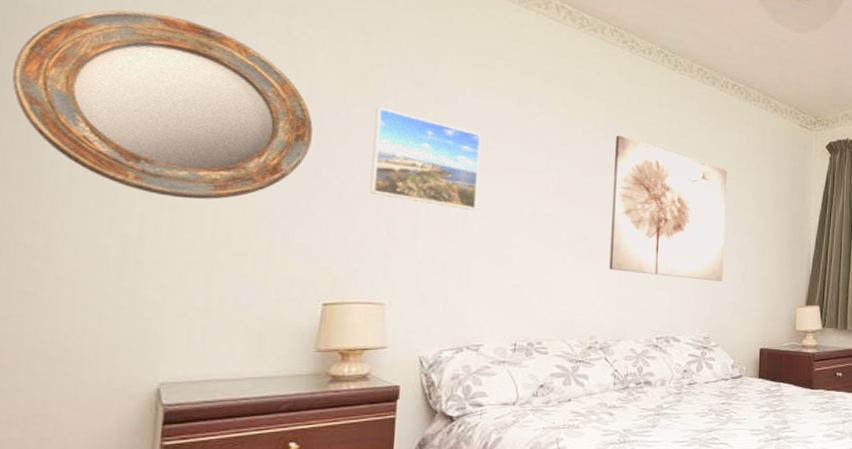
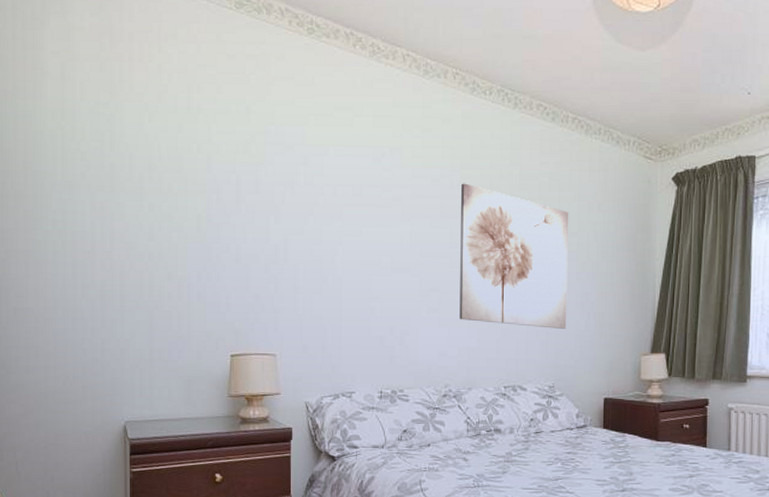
home mirror: present [12,10,313,200] -> none [11,105,212,267]
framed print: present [369,107,482,210] -> none [258,174,344,266]

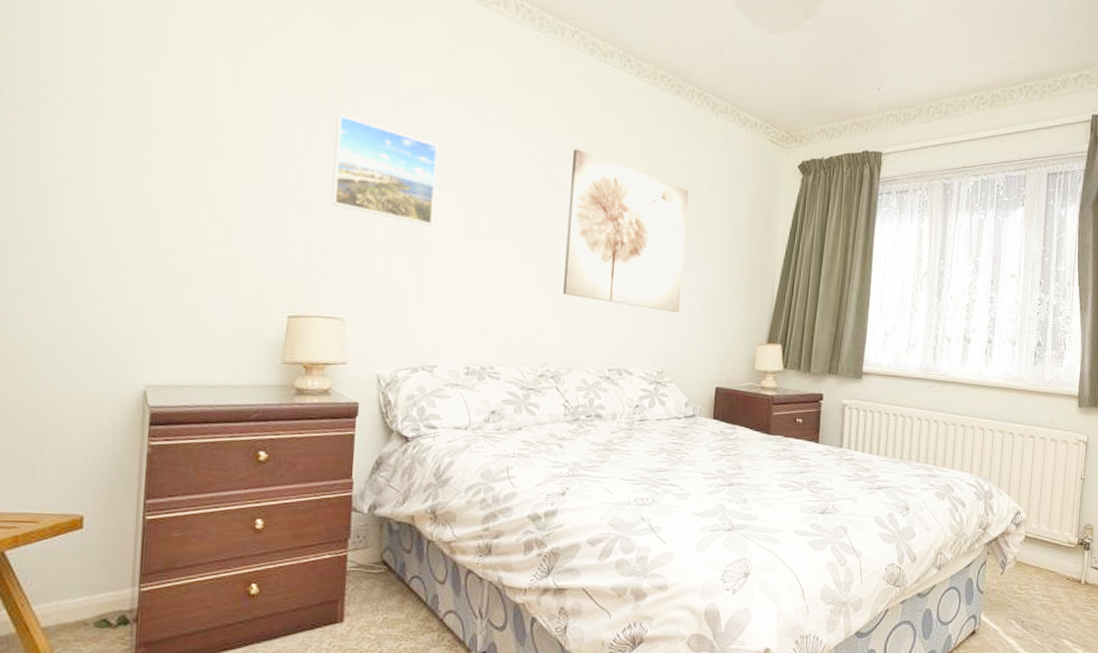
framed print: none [258,174,344,266] -> present [331,114,438,226]

